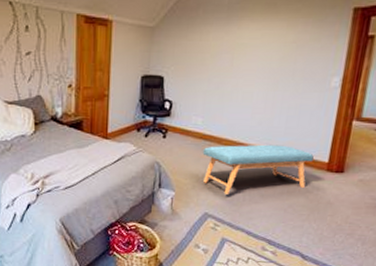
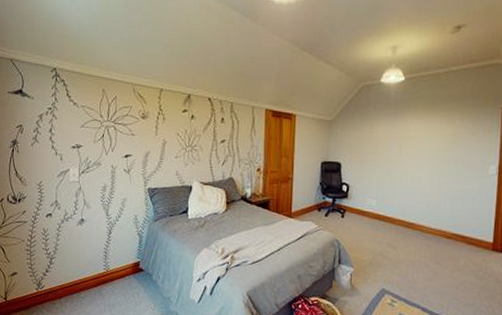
bench: present [202,144,314,194] -> none [377,225,479,271]

